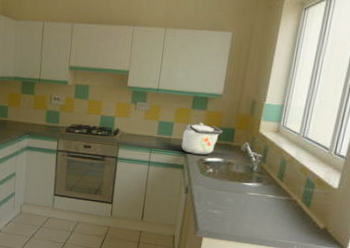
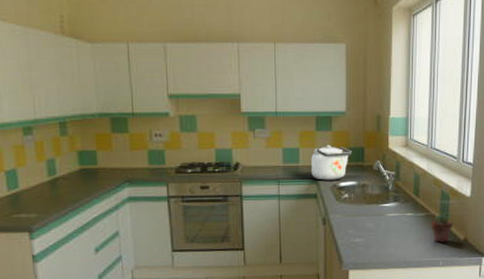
potted succulent: none [290,200,315,228] -> present [430,213,453,243]

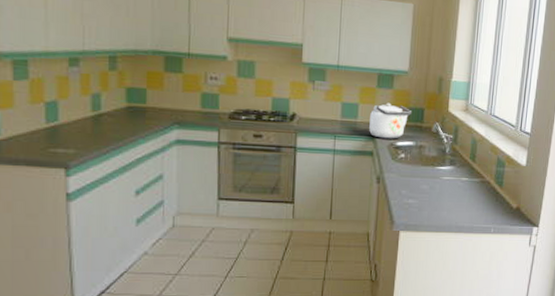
potted succulent: present [430,213,453,243] -> none [484,180,507,210]

